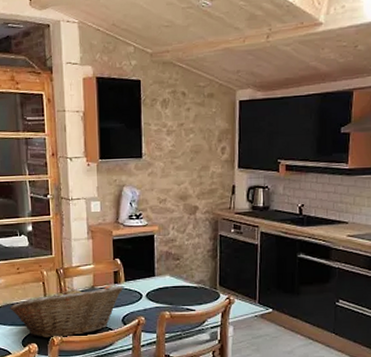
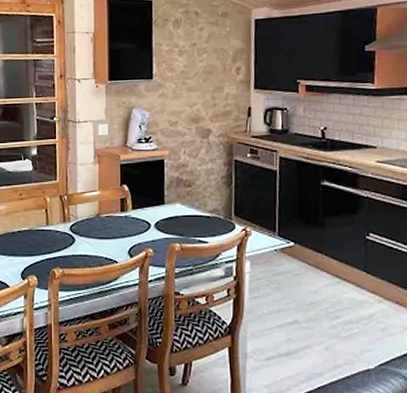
fruit basket: present [10,285,123,338] -> none [10,213,130,271]

